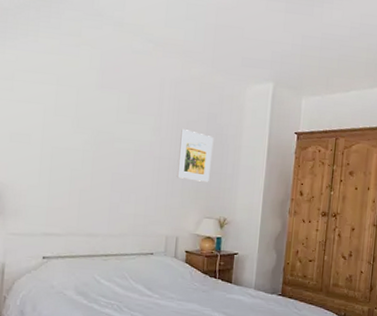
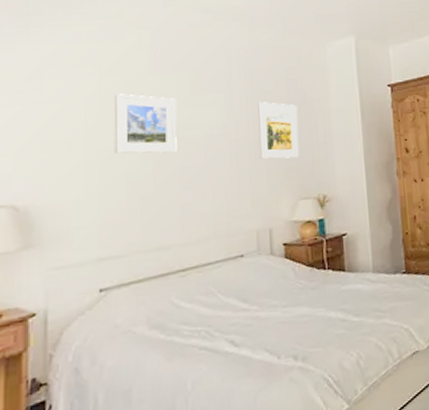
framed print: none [63,102,115,161] -> present [114,93,177,154]

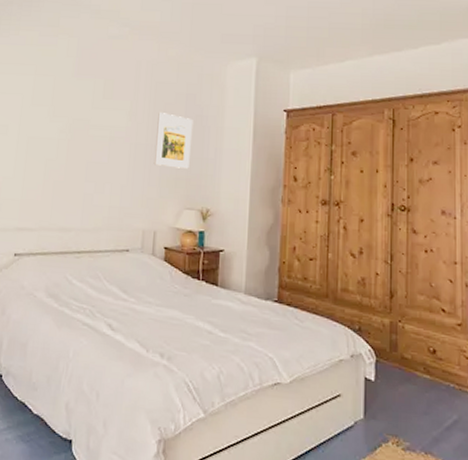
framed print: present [114,93,177,154] -> none [38,91,91,149]

